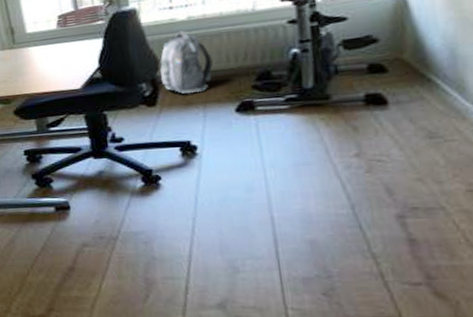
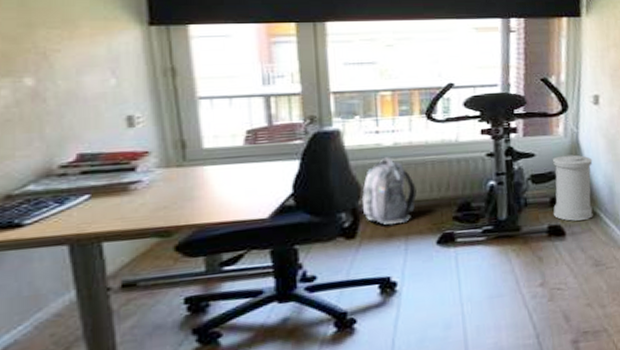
trash can: none [371,14,426,89] -> present [553,154,593,221]

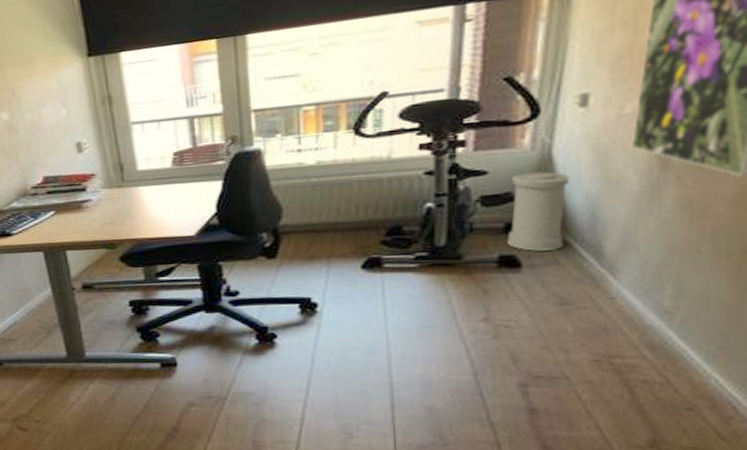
backpack: present [362,157,417,226] -> none [283,176,341,247]

